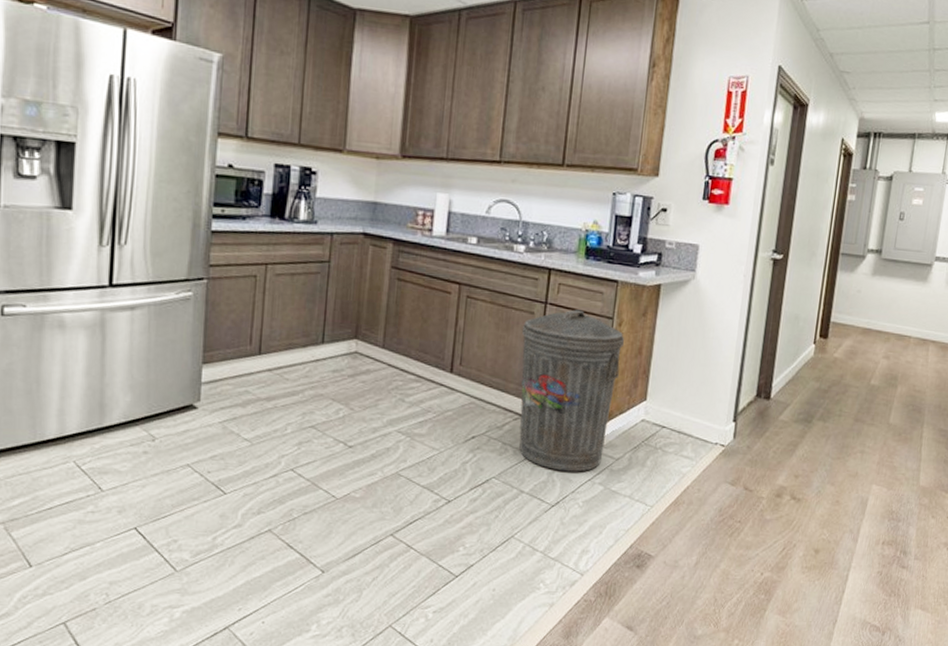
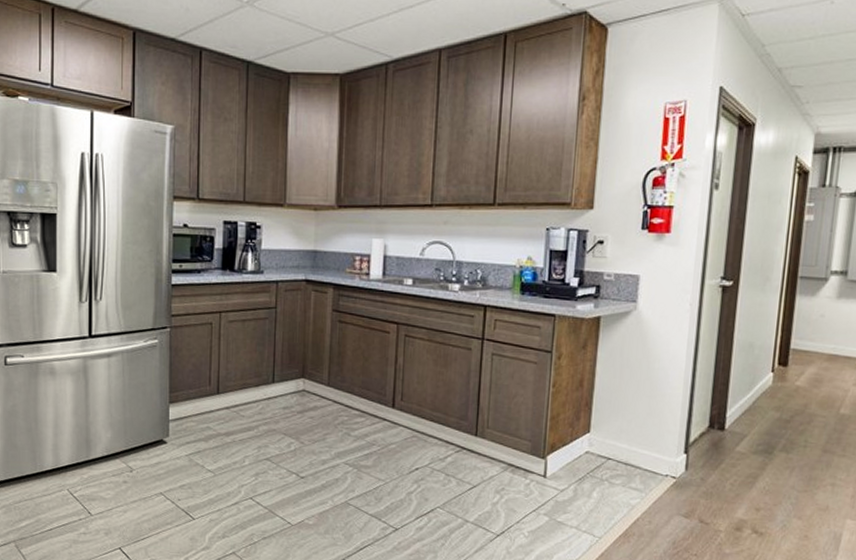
trash can: present [519,309,624,472] -> none [460,344,564,503]

